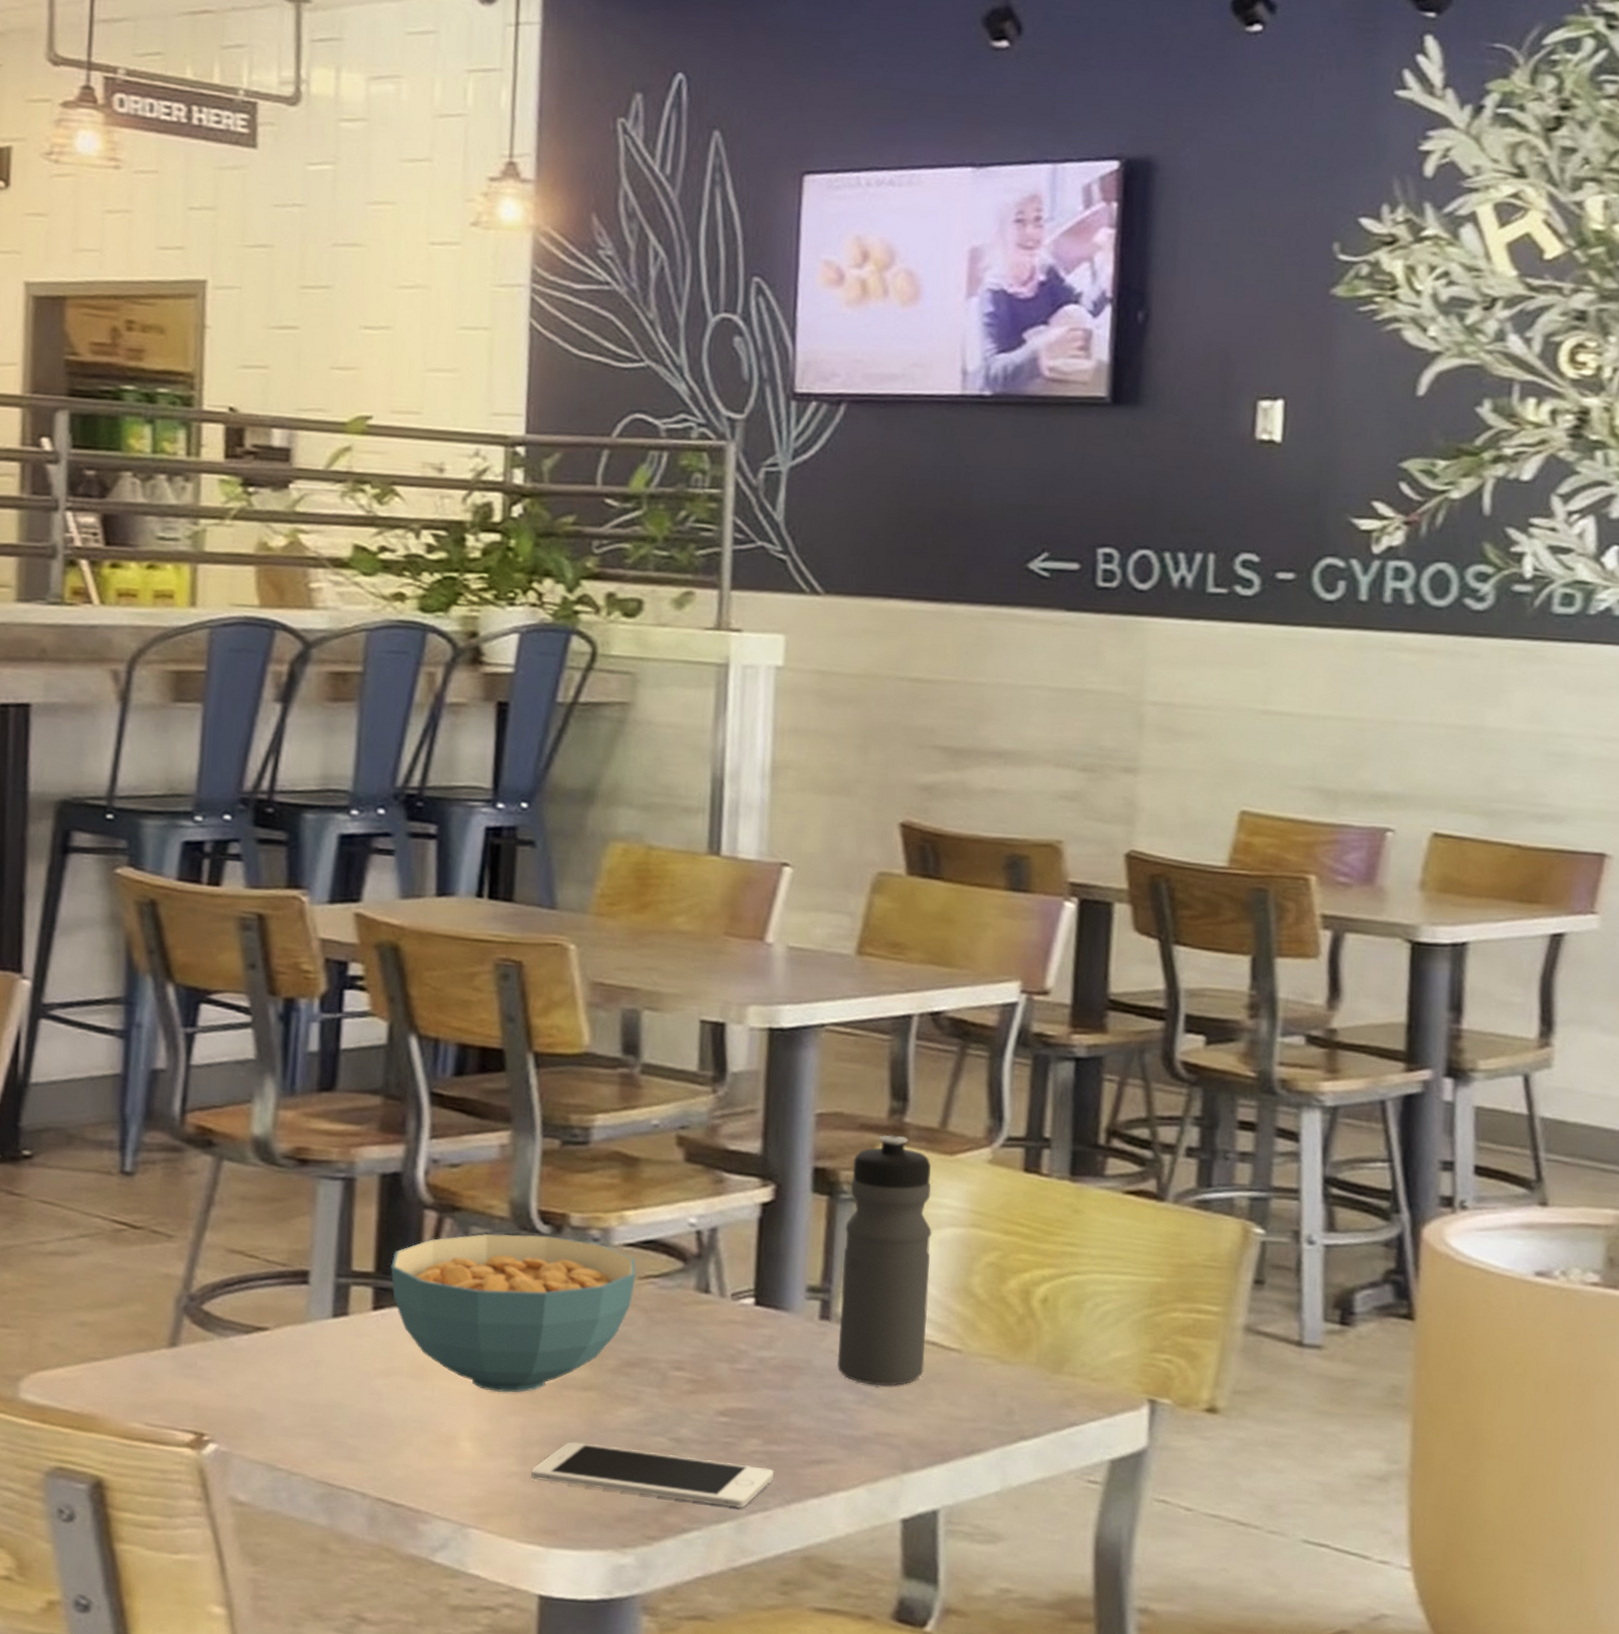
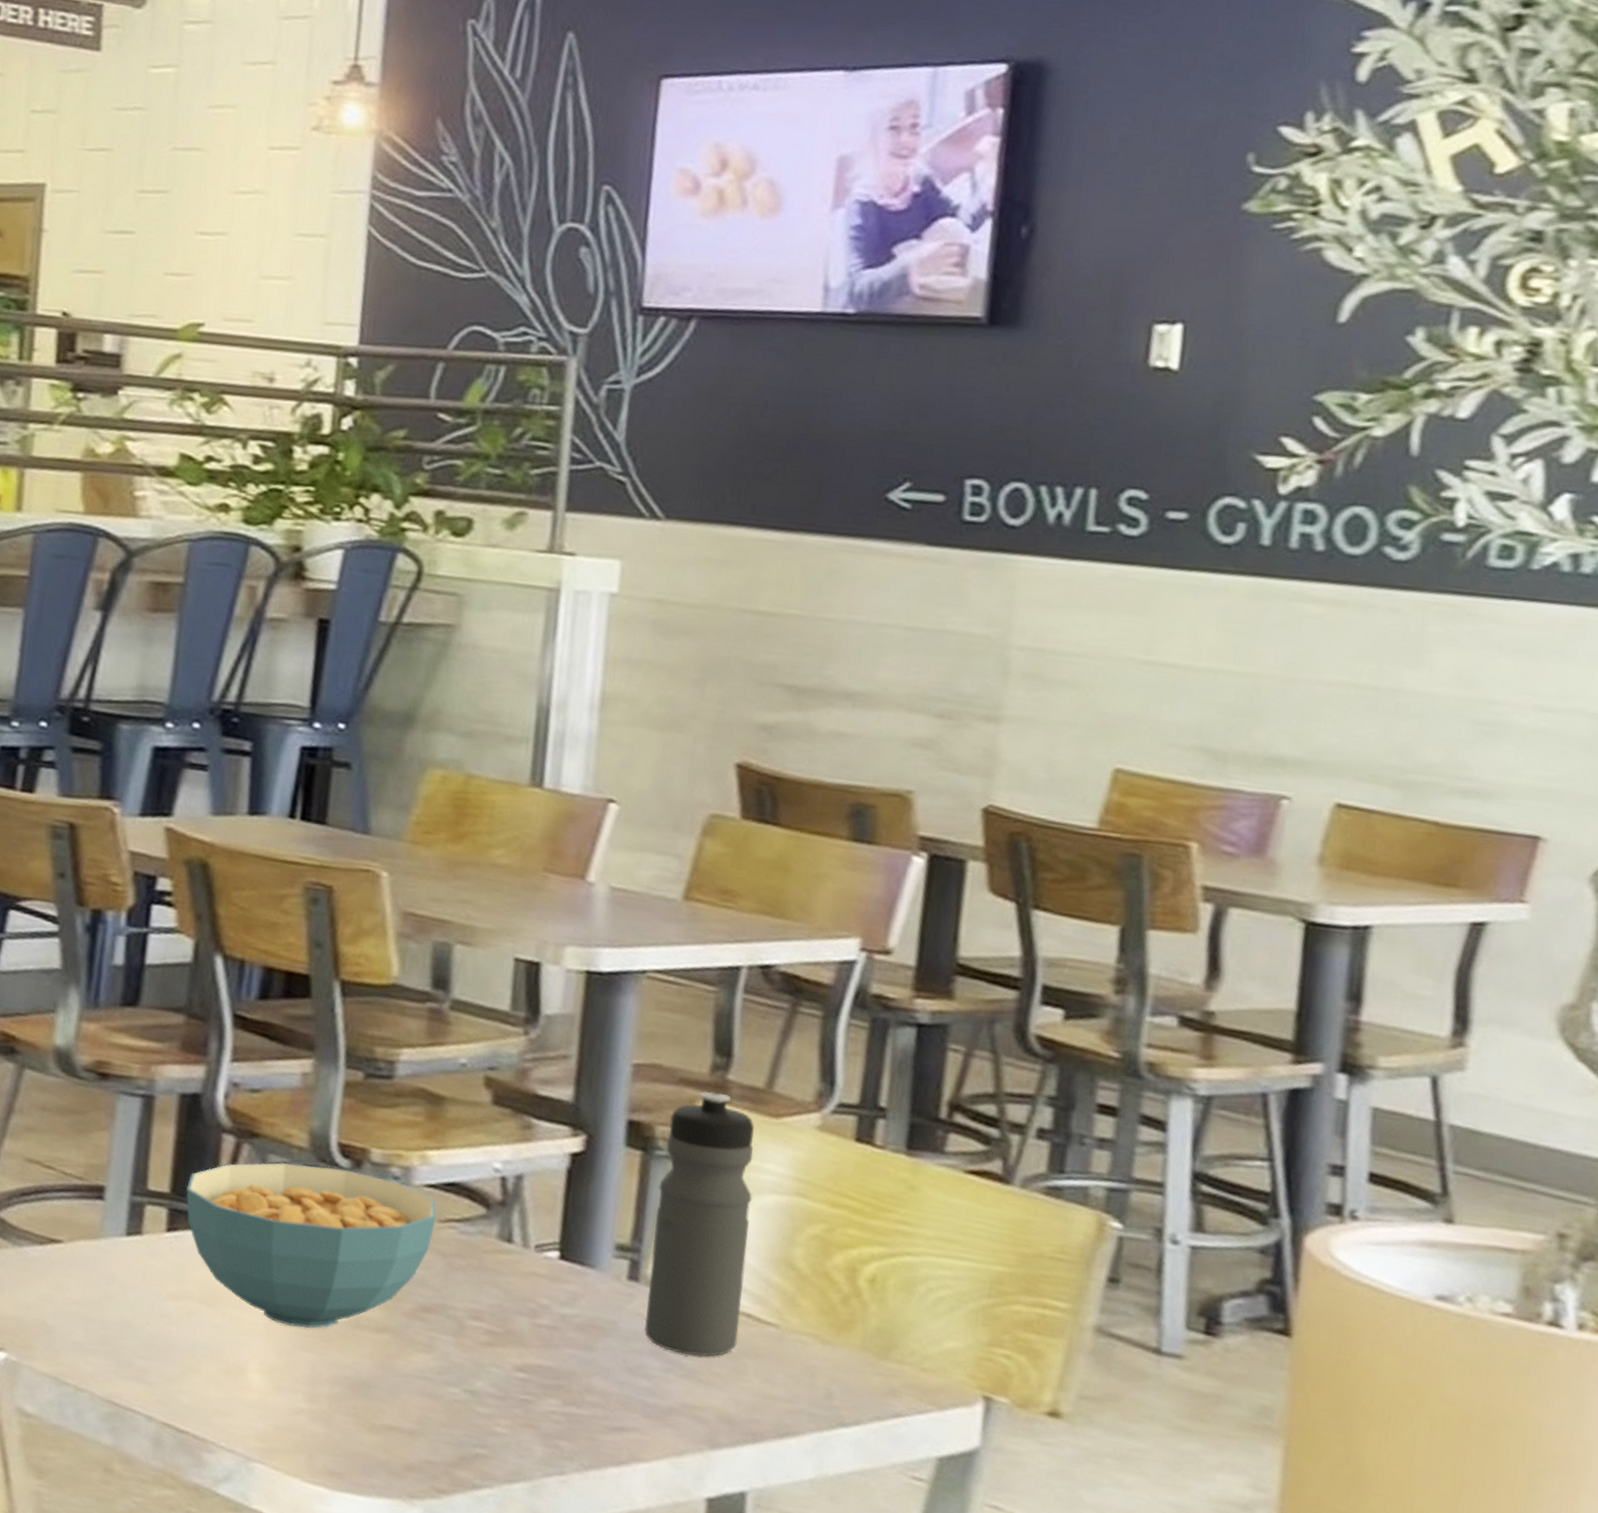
cell phone: present [531,1442,775,1508] -> none [319,1384,573,1470]

